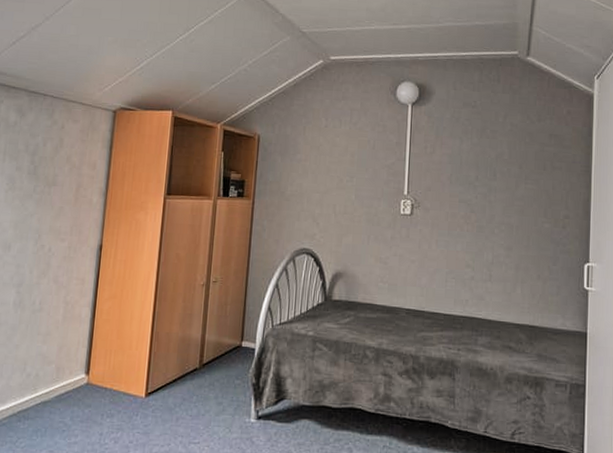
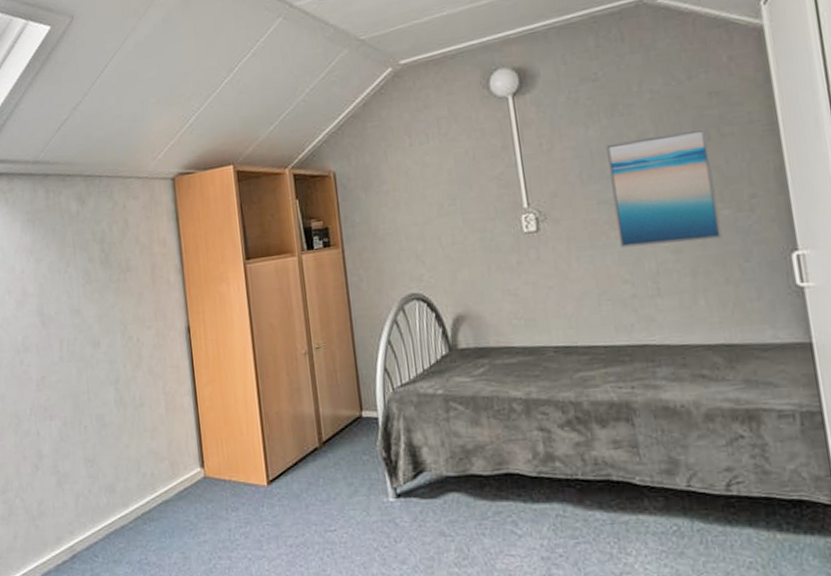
wall art: none [469,158,544,245] -> present [605,128,723,248]

